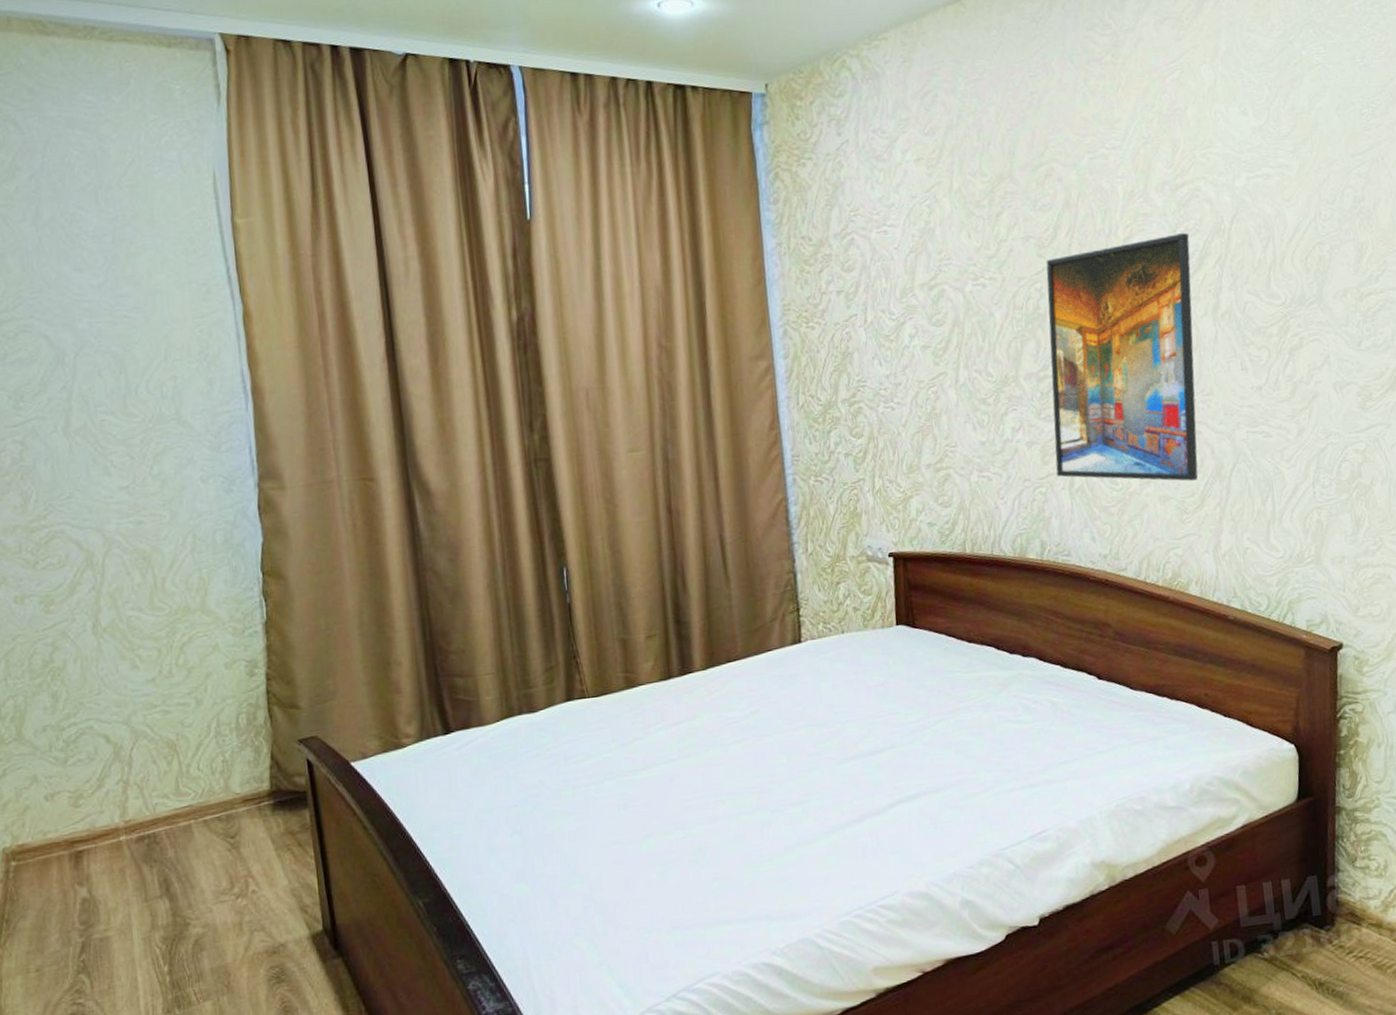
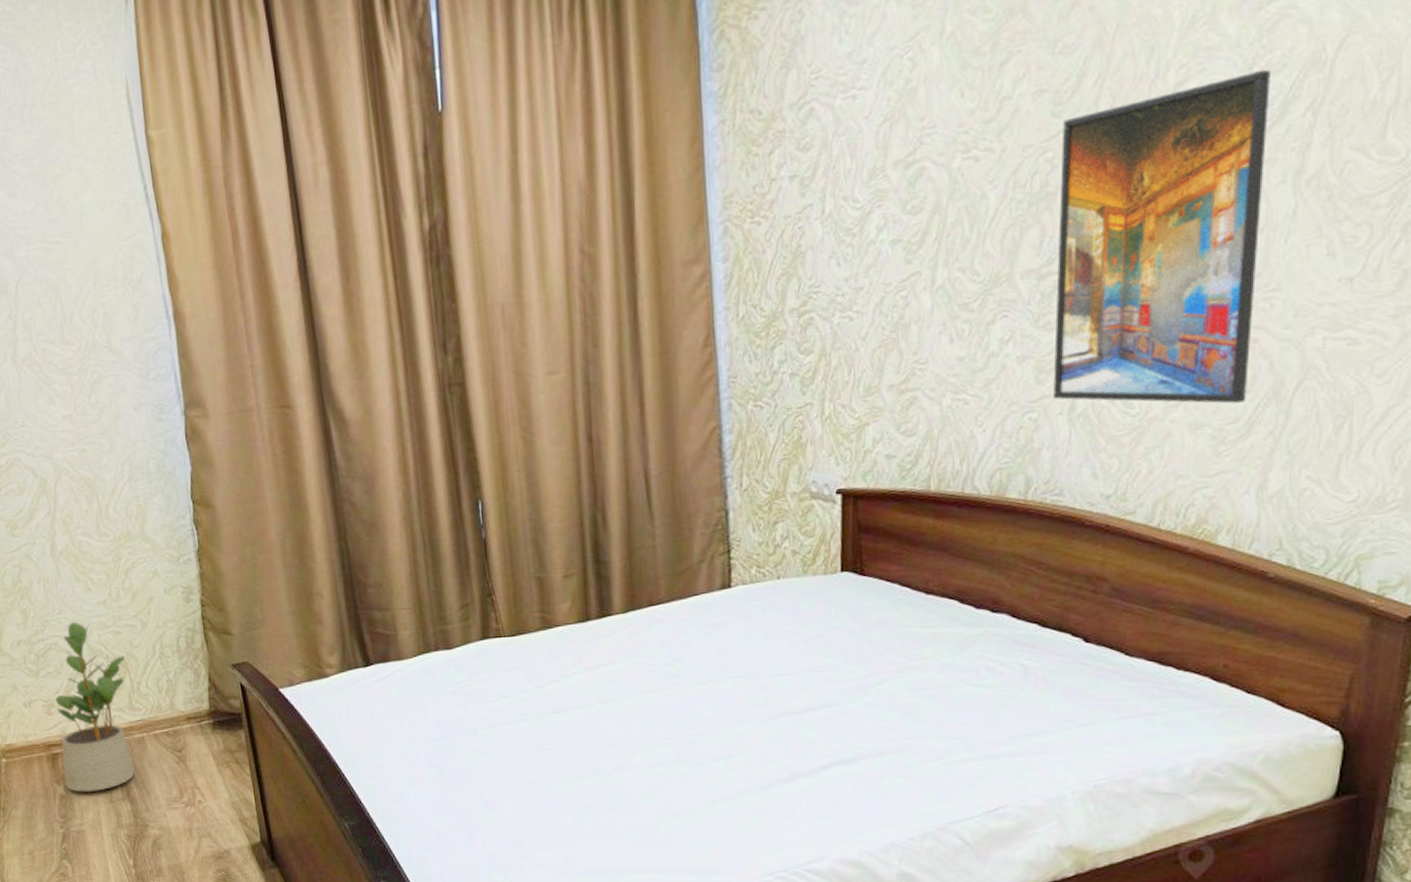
potted plant: none [85,702,177,893] -> present [55,621,135,792]

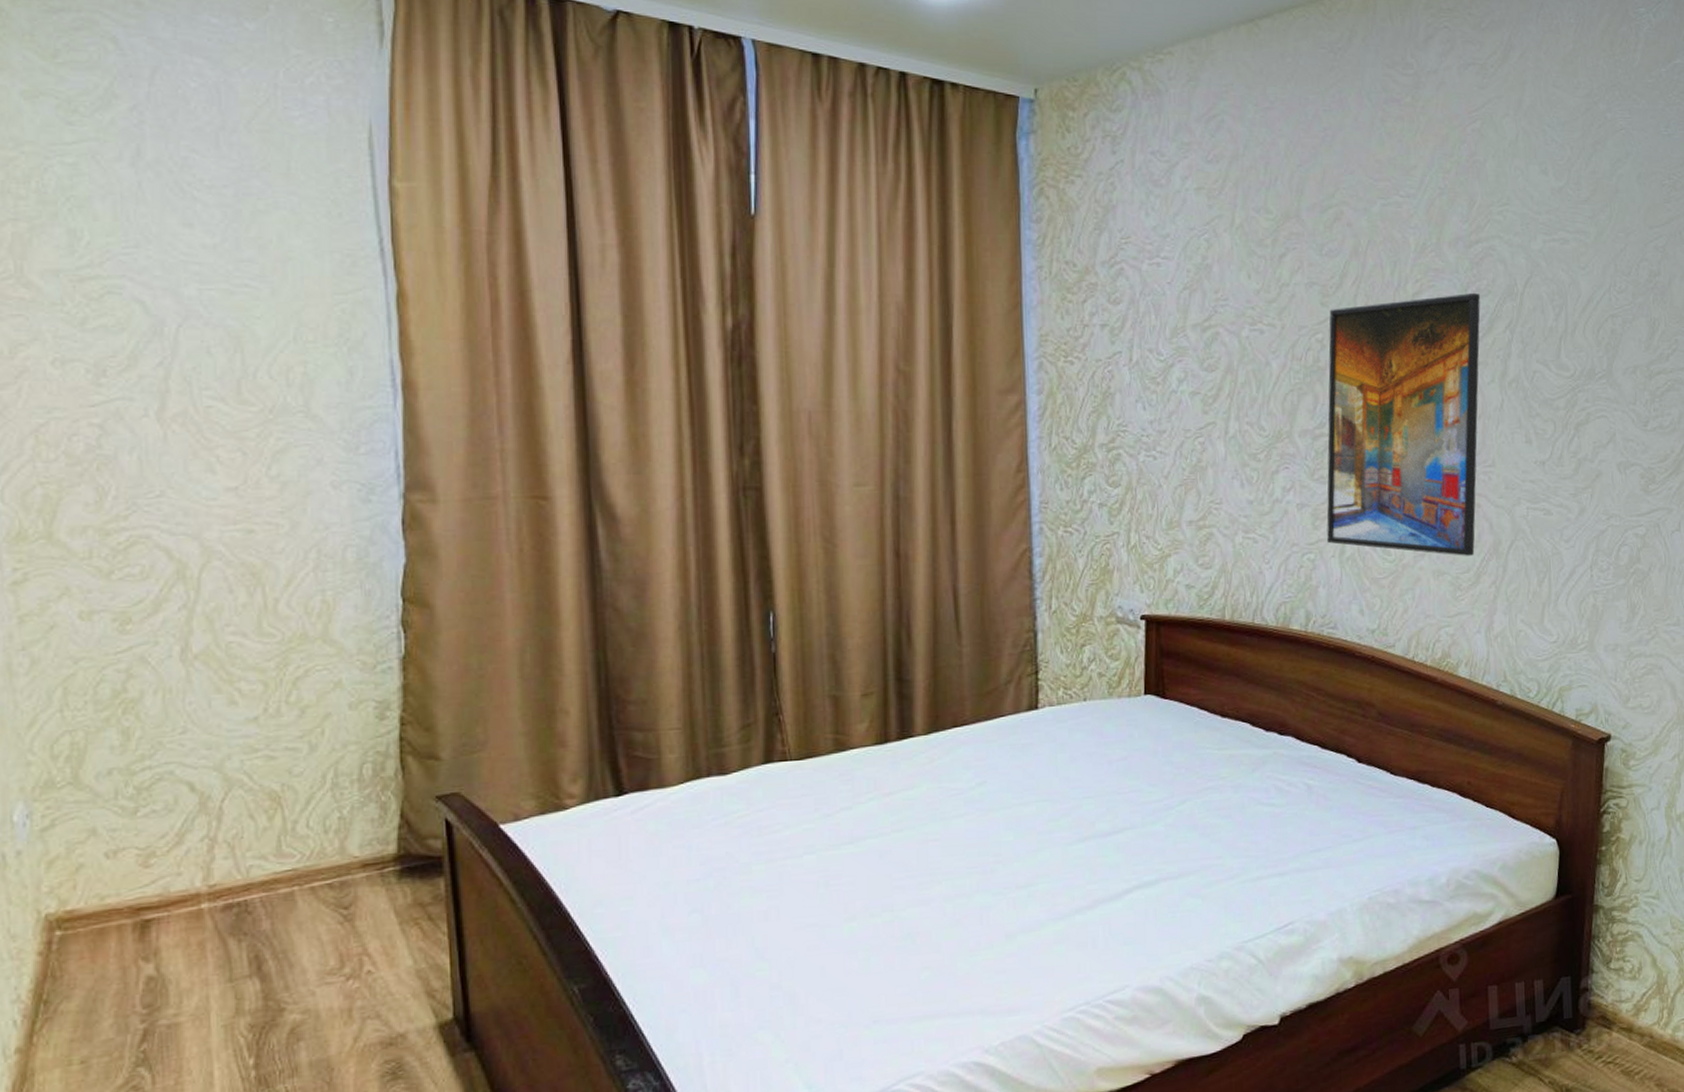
potted plant: present [55,621,135,792] -> none [158,743,280,971]

